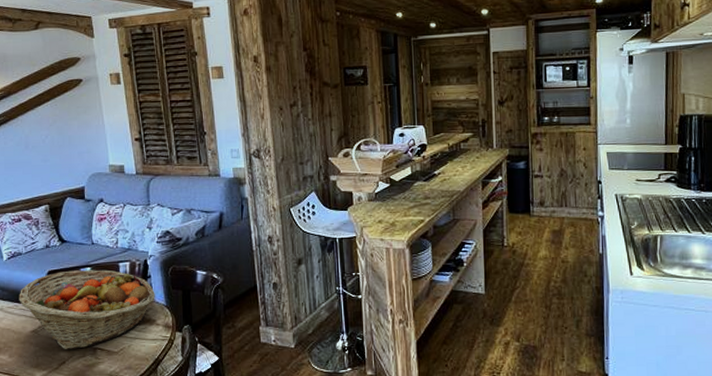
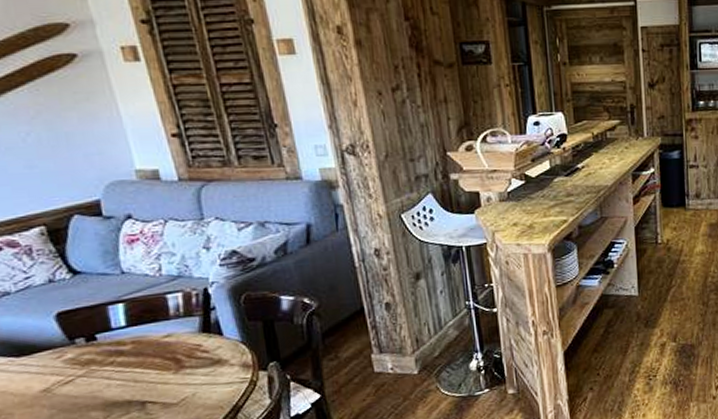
fruit basket: present [19,269,155,350] -> none [13,304,225,409]

